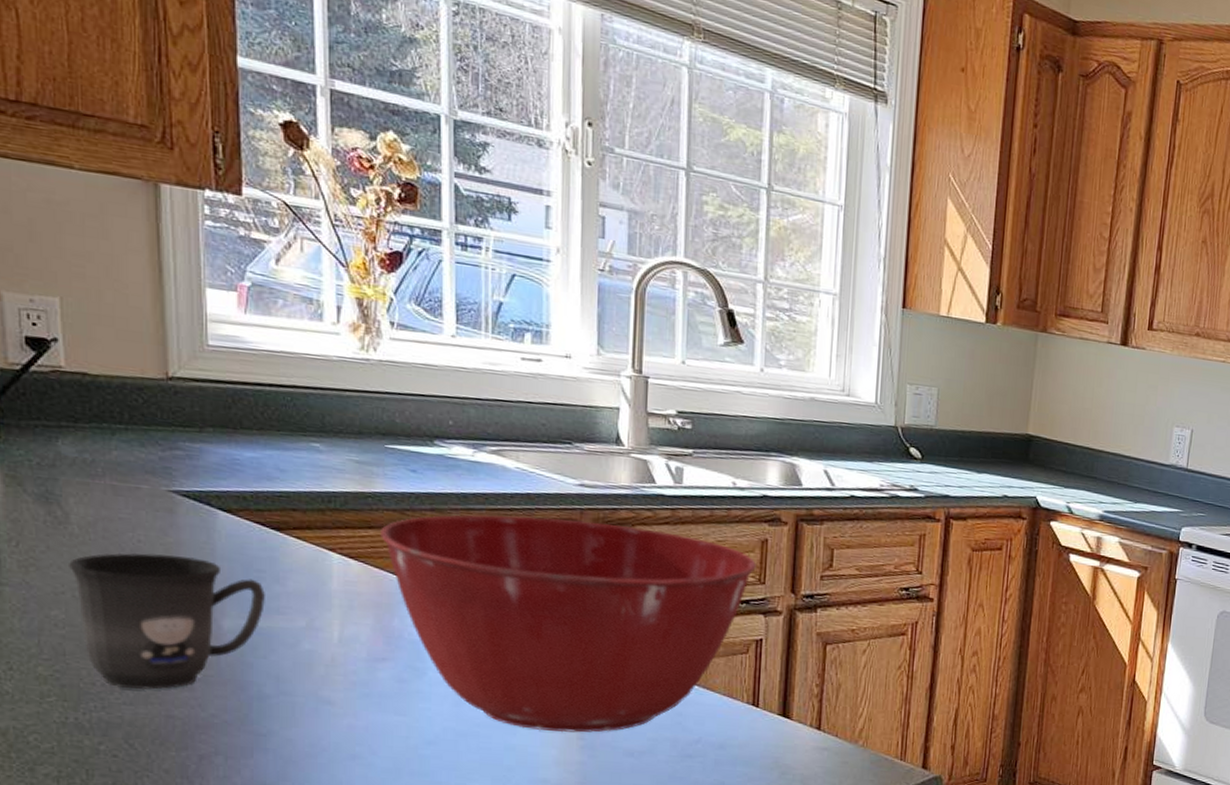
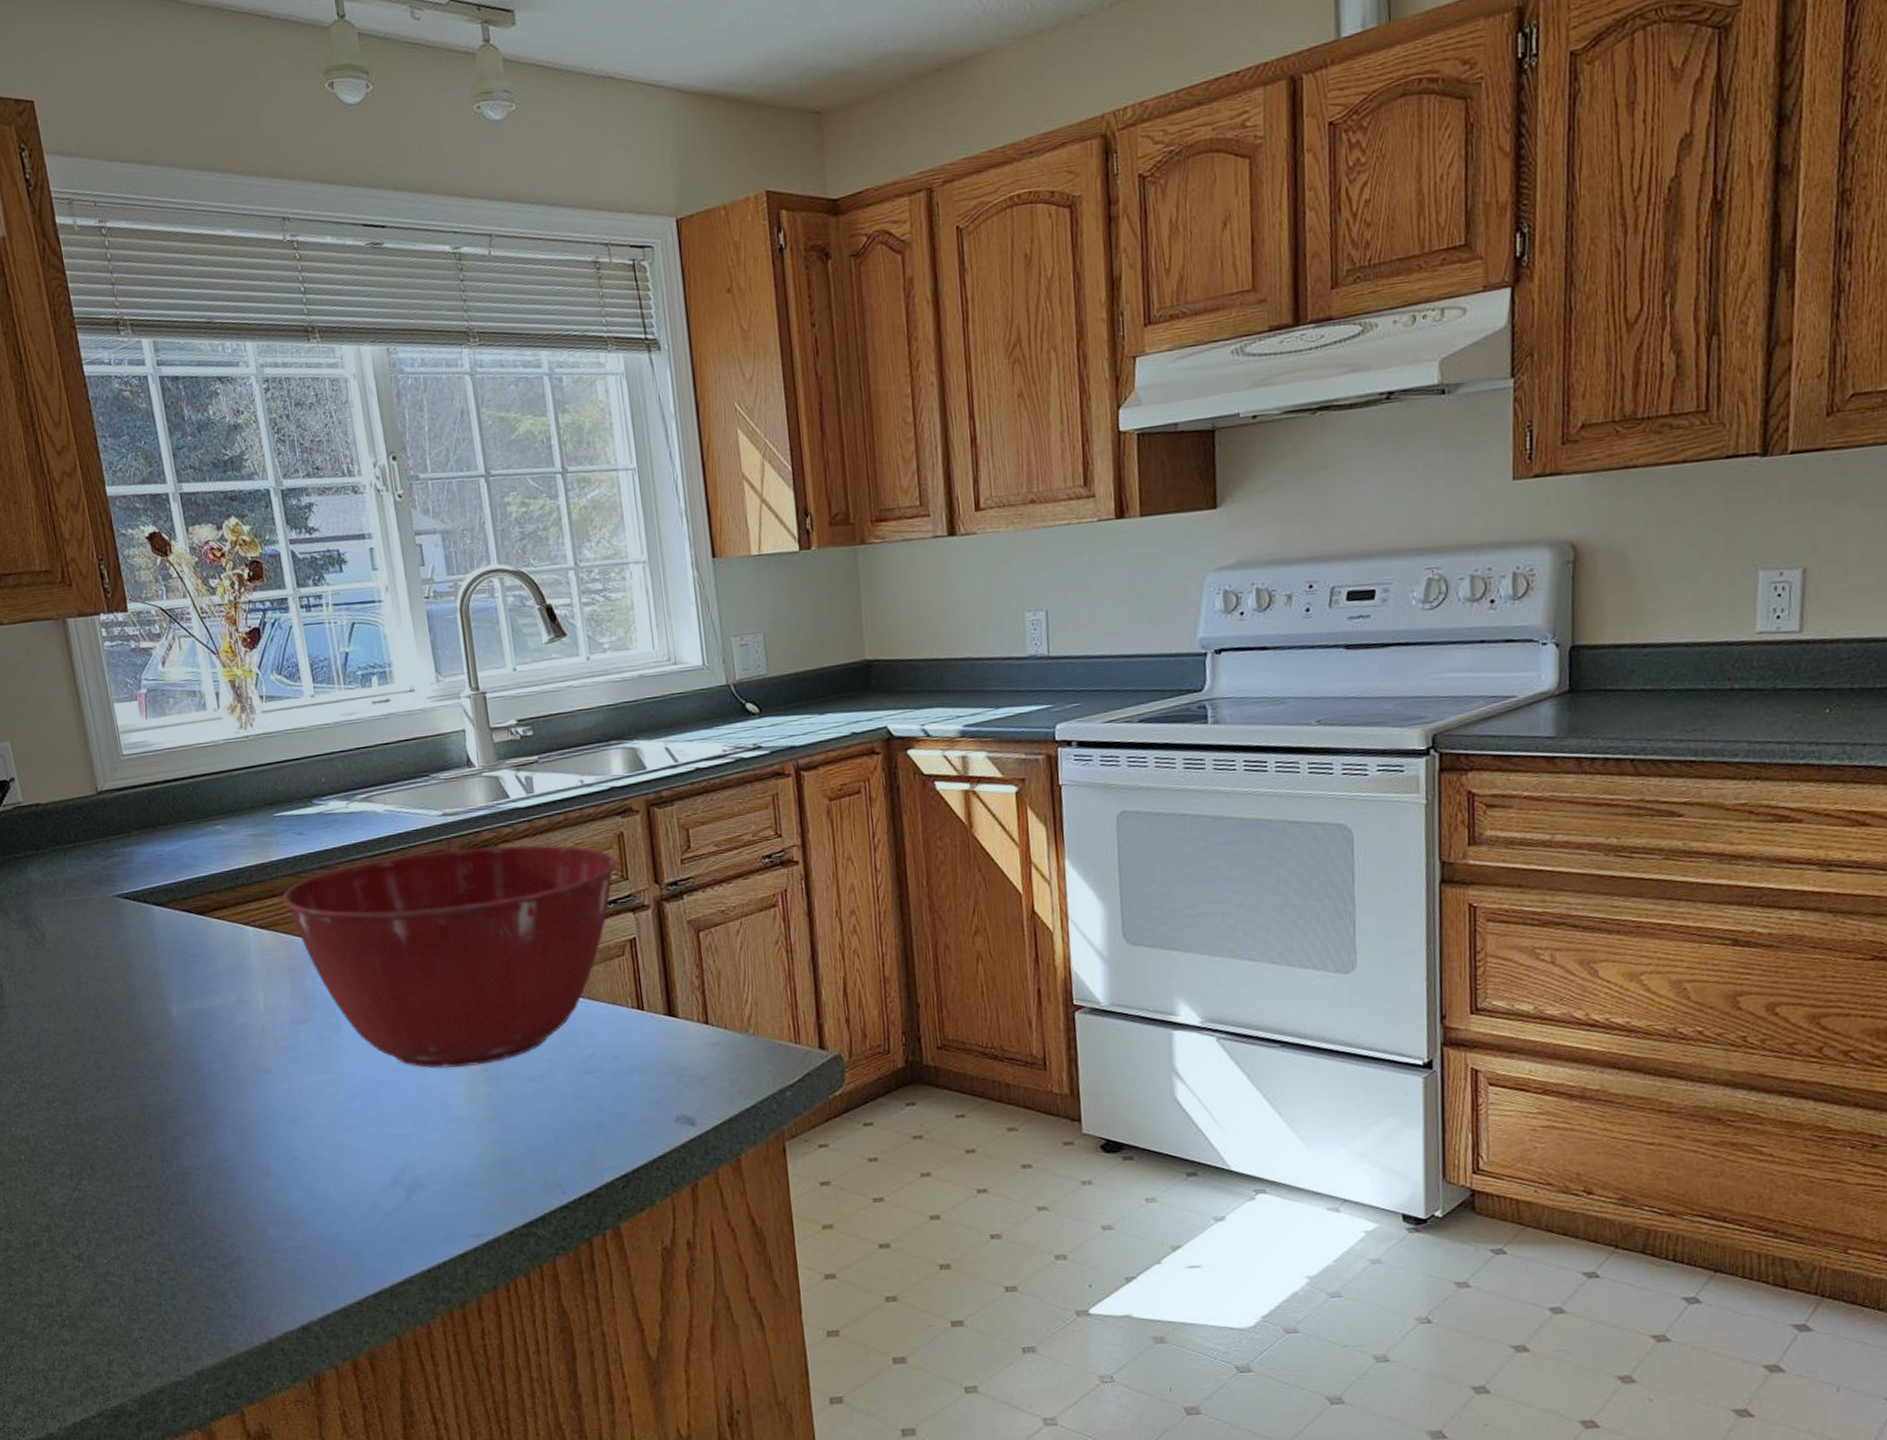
mug: present [69,553,265,690] -> none [51,953,202,1085]

